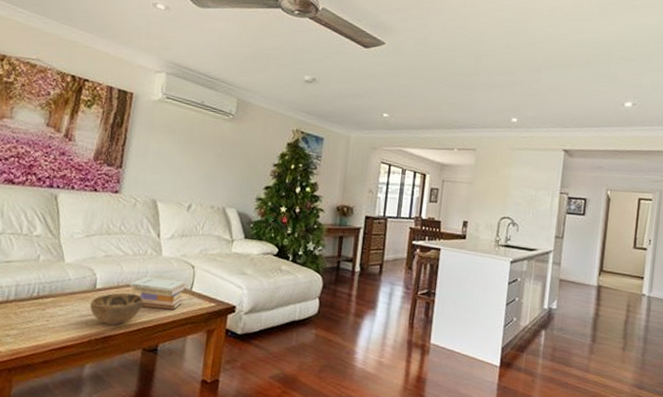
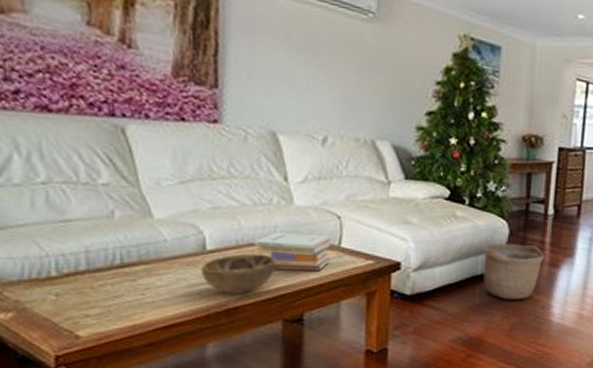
basket: none [299,294,351,345] -> present [482,243,544,300]

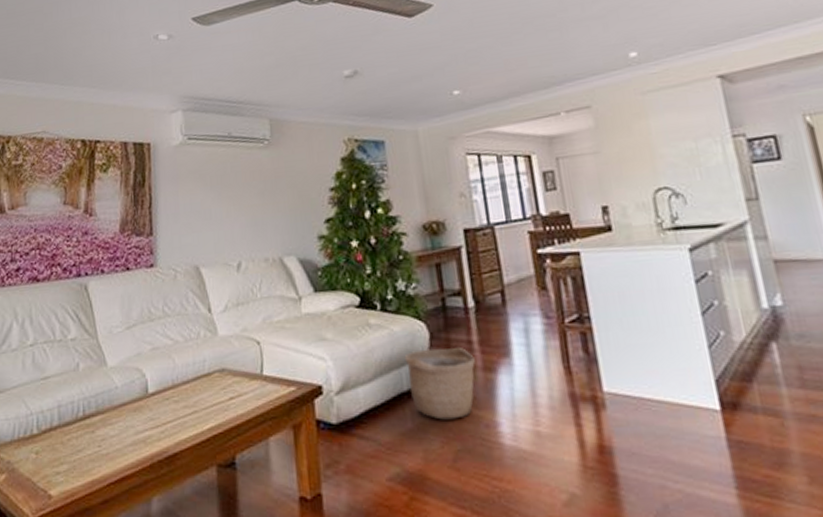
decorative bowl: present [200,253,276,294] -> none [144,392,207,439]
books: present [253,232,331,272] -> none [186,363,254,408]

